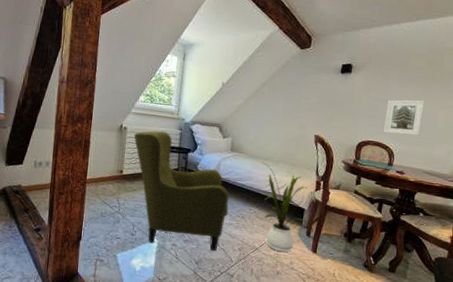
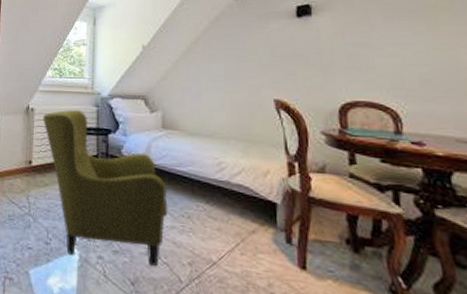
house plant: present [261,162,309,253] -> none [204,140,287,270]
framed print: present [384,99,425,136] -> none [374,39,435,90]

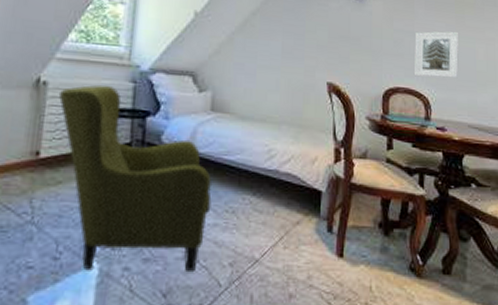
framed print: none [374,39,435,90] -> present [415,31,459,79]

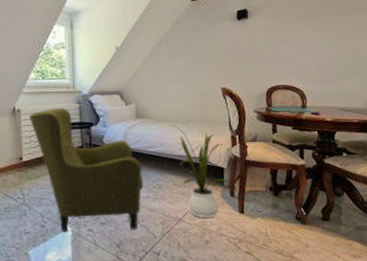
house plant: none [255,125,329,262] -> present [170,125,231,219]
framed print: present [415,31,459,79] -> none [290,35,328,76]

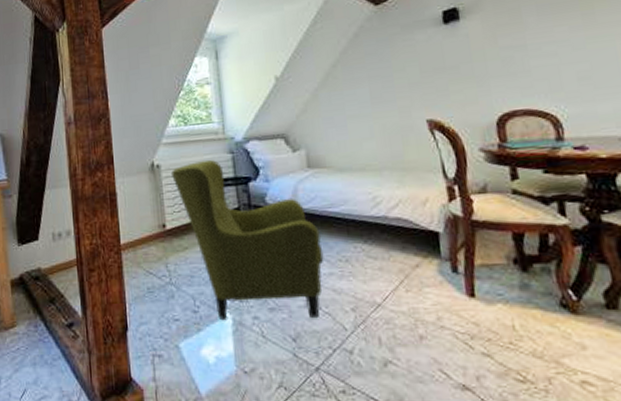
house plant: present [170,125,231,219] -> none [355,174,452,305]

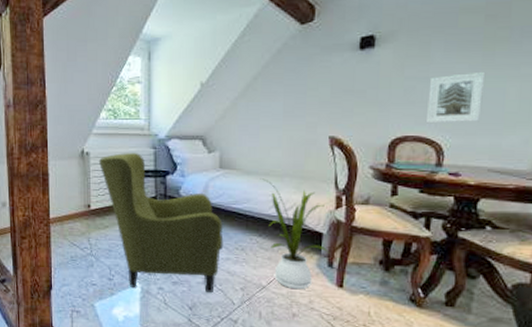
house plant: none [355,174,452,305] -> present [260,178,330,290]
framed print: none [529,32,595,95] -> present [427,71,486,124]

